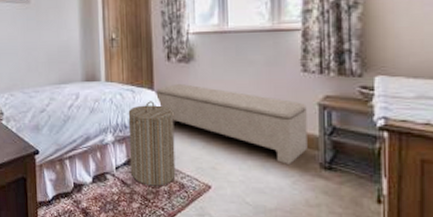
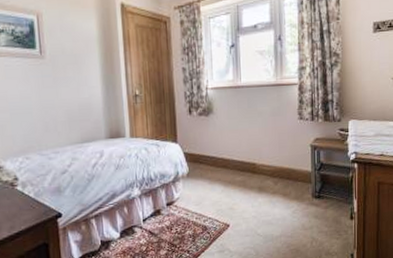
laundry hamper: present [128,101,176,186] -> none [153,153,199,233]
bench: present [156,84,308,165] -> none [179,135,303,198]

